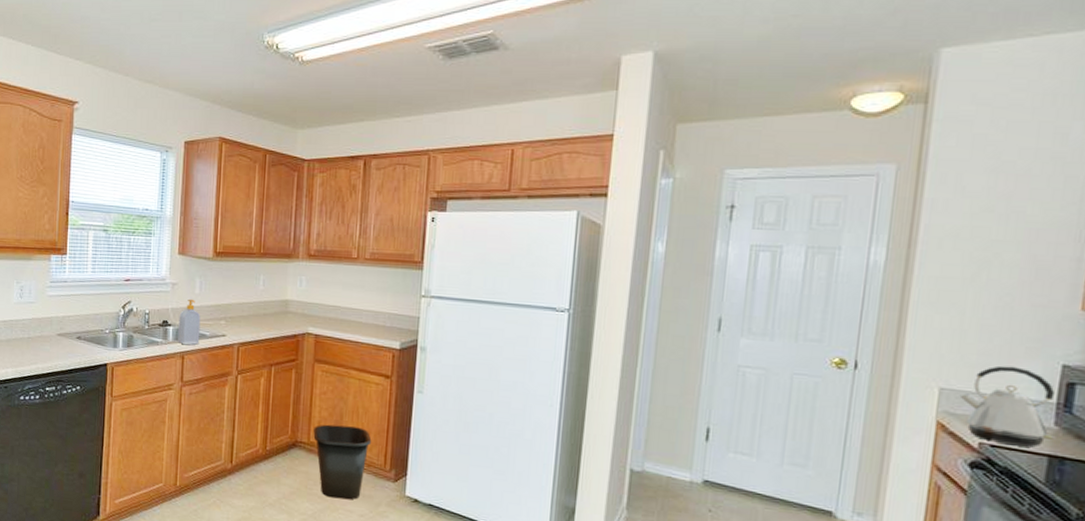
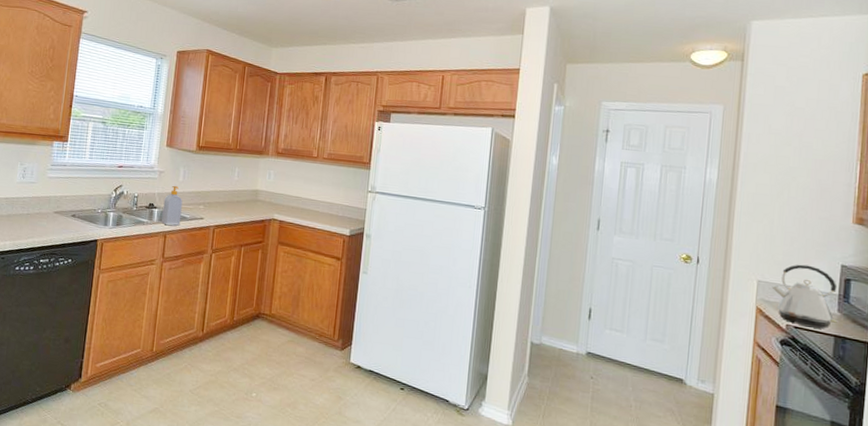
waste bin: present [313,424,372,499] -> none [274,298,324,365]

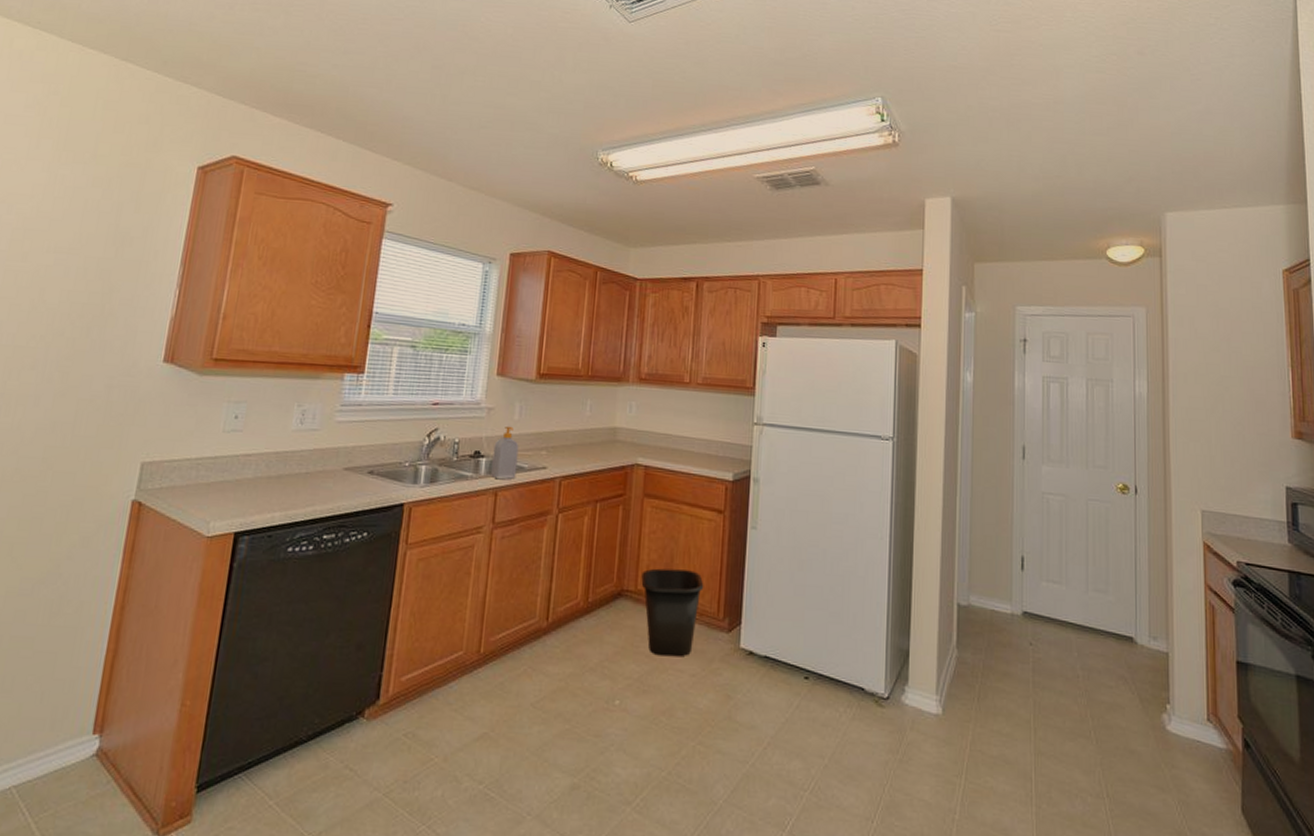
waste bin: none [274,298,324,365] -> present [641,568,704,657]
kettle: present [771,264,839,329] -> none [1217,488,1291,564]

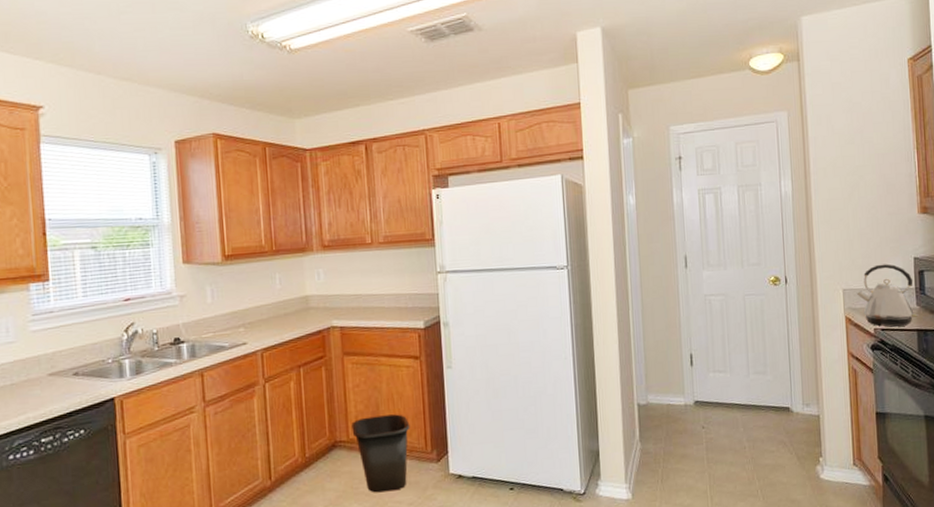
soap bottle: present [491,425,519,480] -> none [192,309,219,362]
kettle: none [1217,488,1291,564] -> present [856,264,919,327]

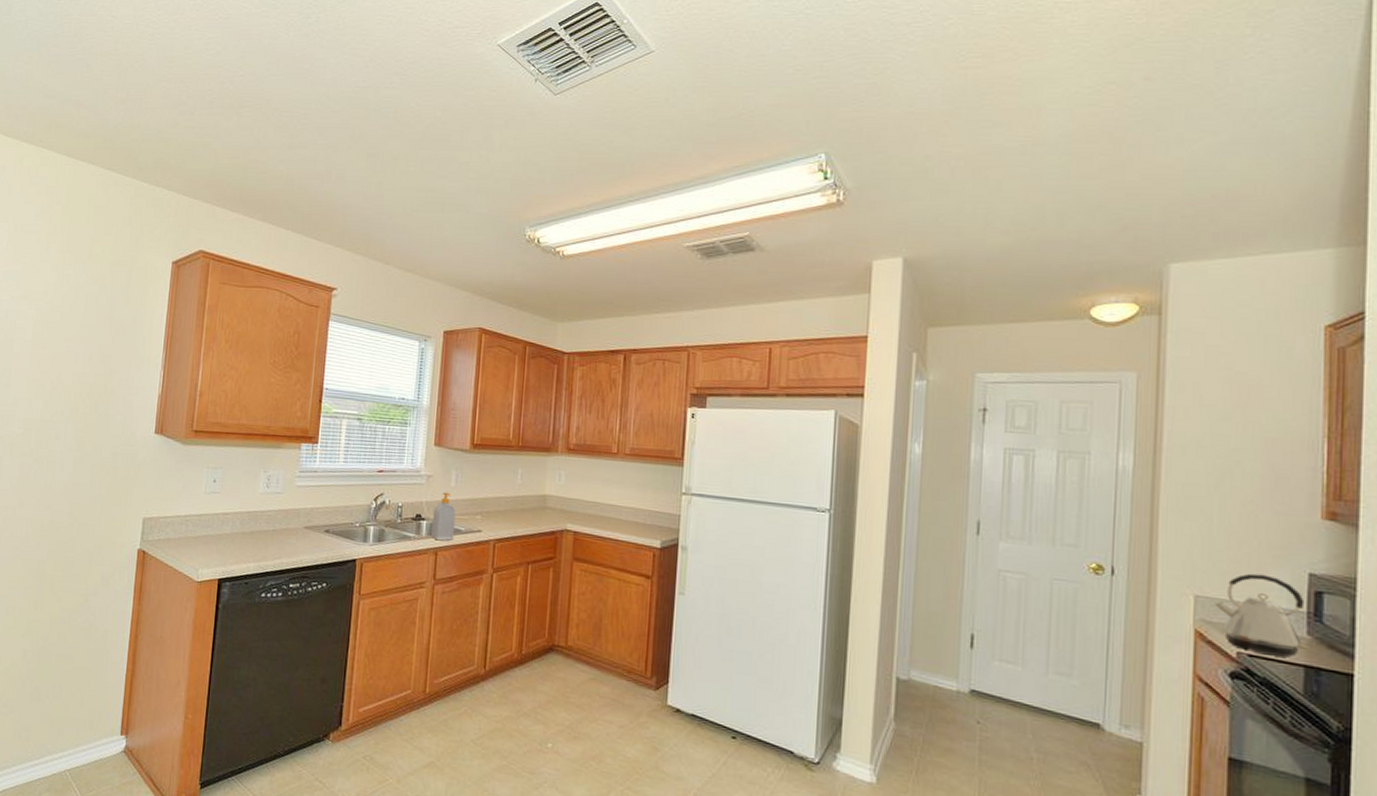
soap bottle: none [192,309,219,362] -> present [431,492,456,541]
waste bin: present [351,414,411,493] -> none [571,626,632,709]

